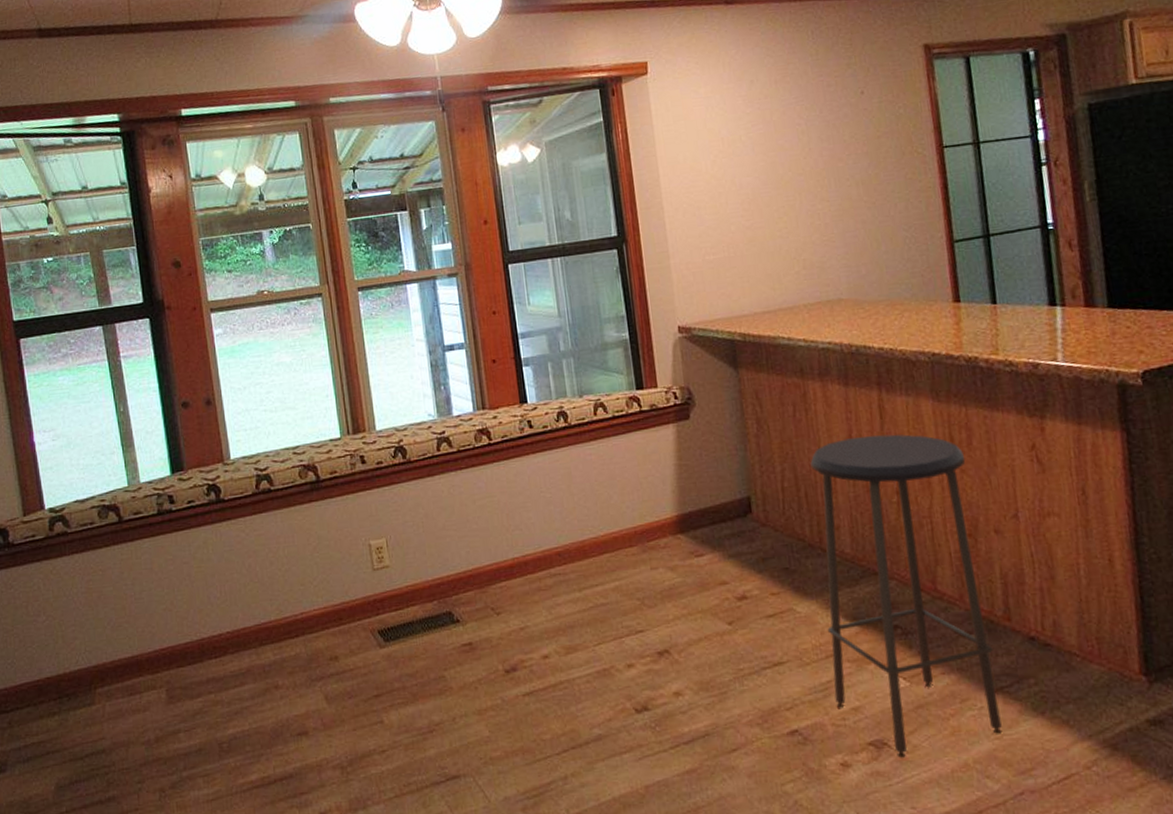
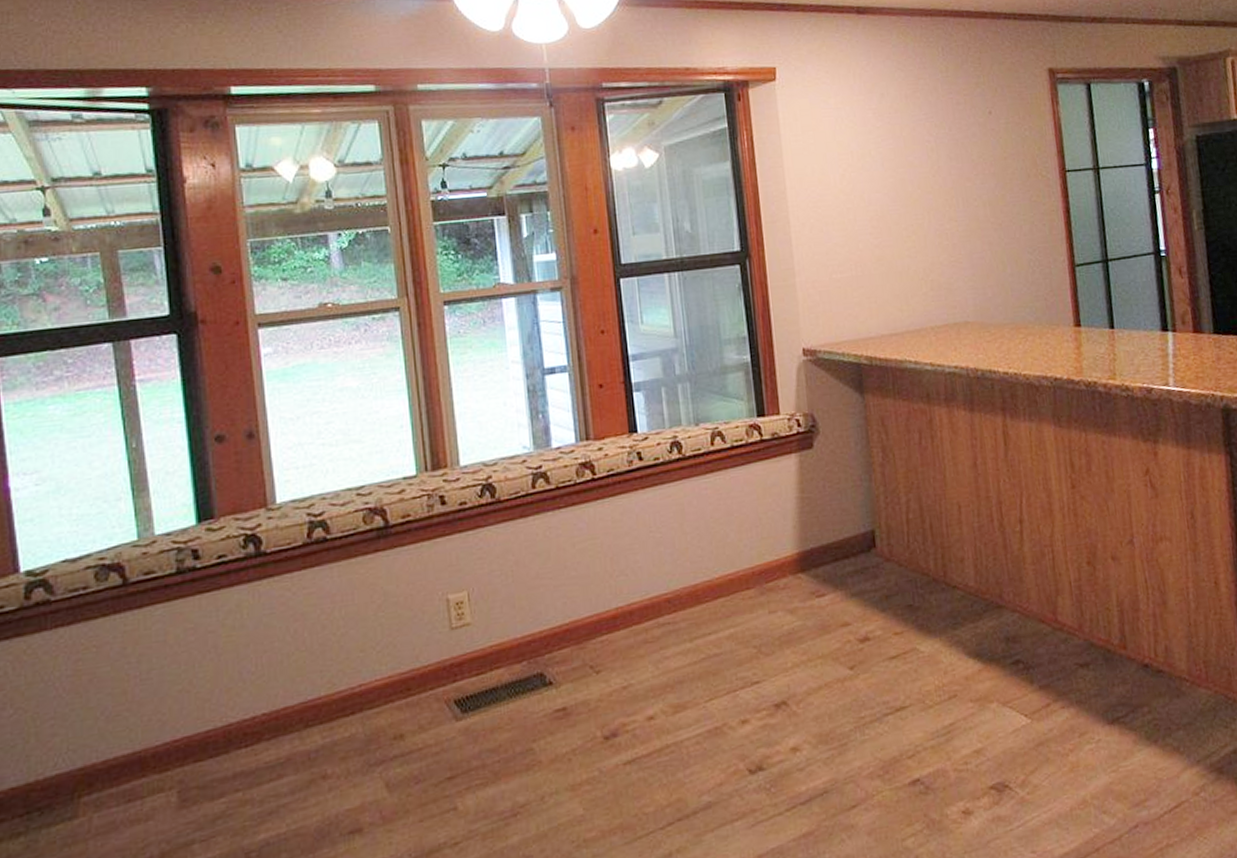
bar stool: present [810,434,1003,758] -> none [935,461,1118,800]

